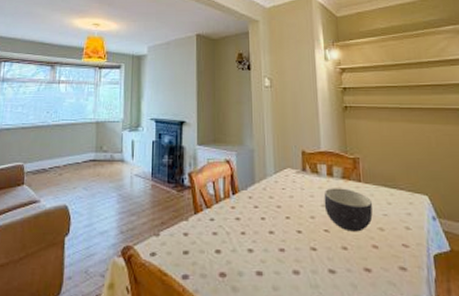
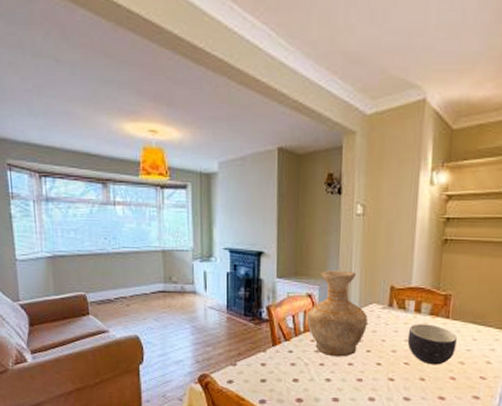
vase: none [225,137,284,225] -> present [306,270,368,357]

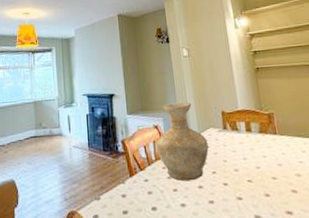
bowl: present [407,323,457,365] -> none [244,141,290,180]

